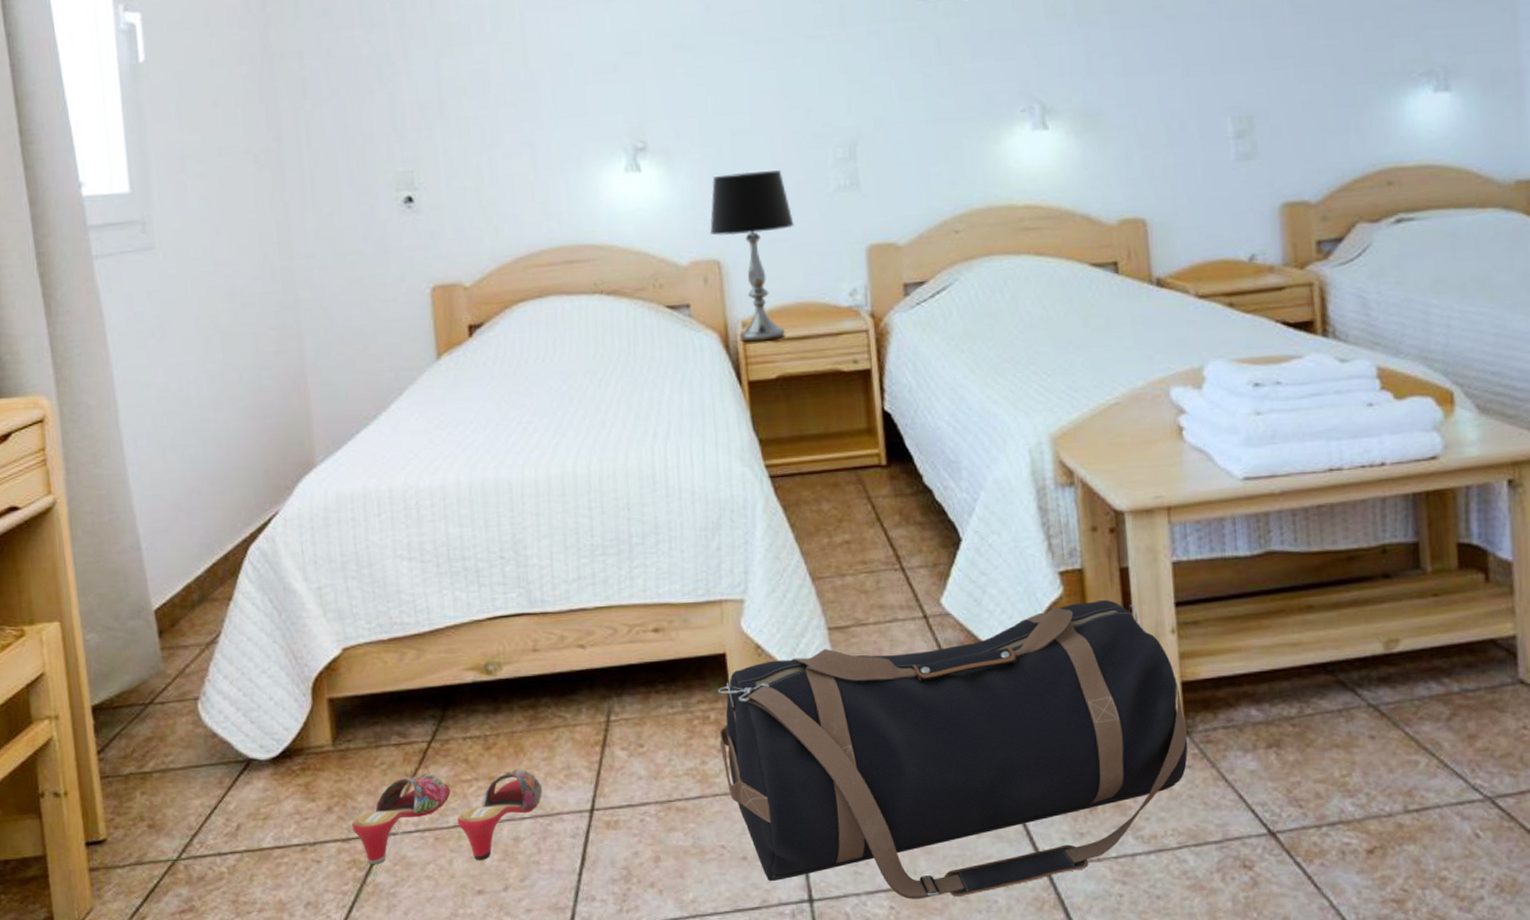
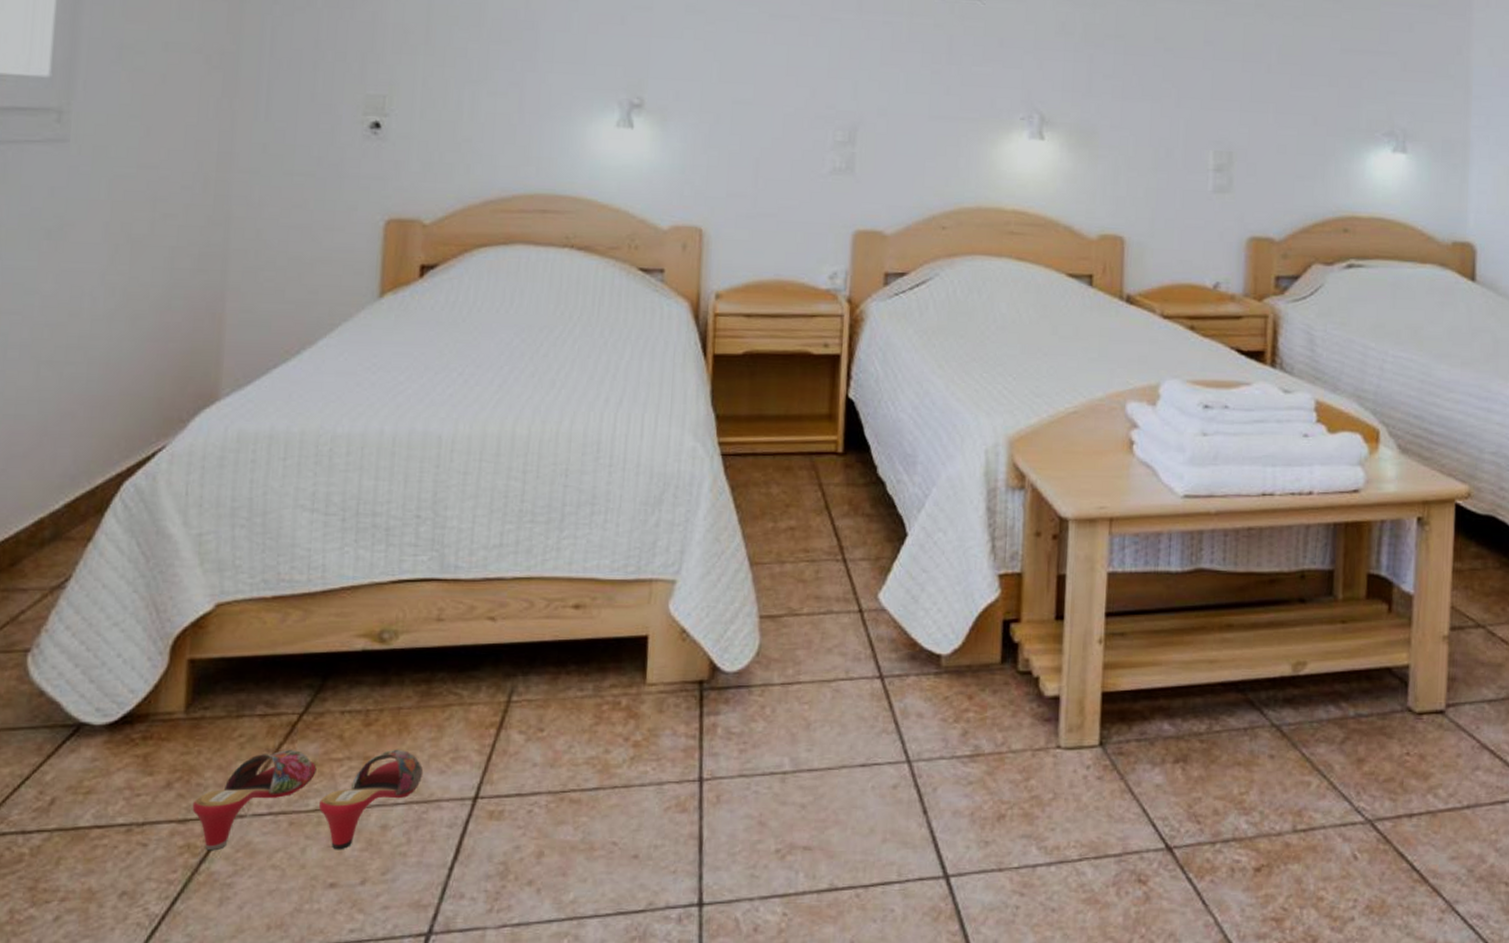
table lamp: present [709,170,794,343] -> none [695,142,784,316]
duffel bag: present [717,599,1188,900] -> none [627,605,1102,906]

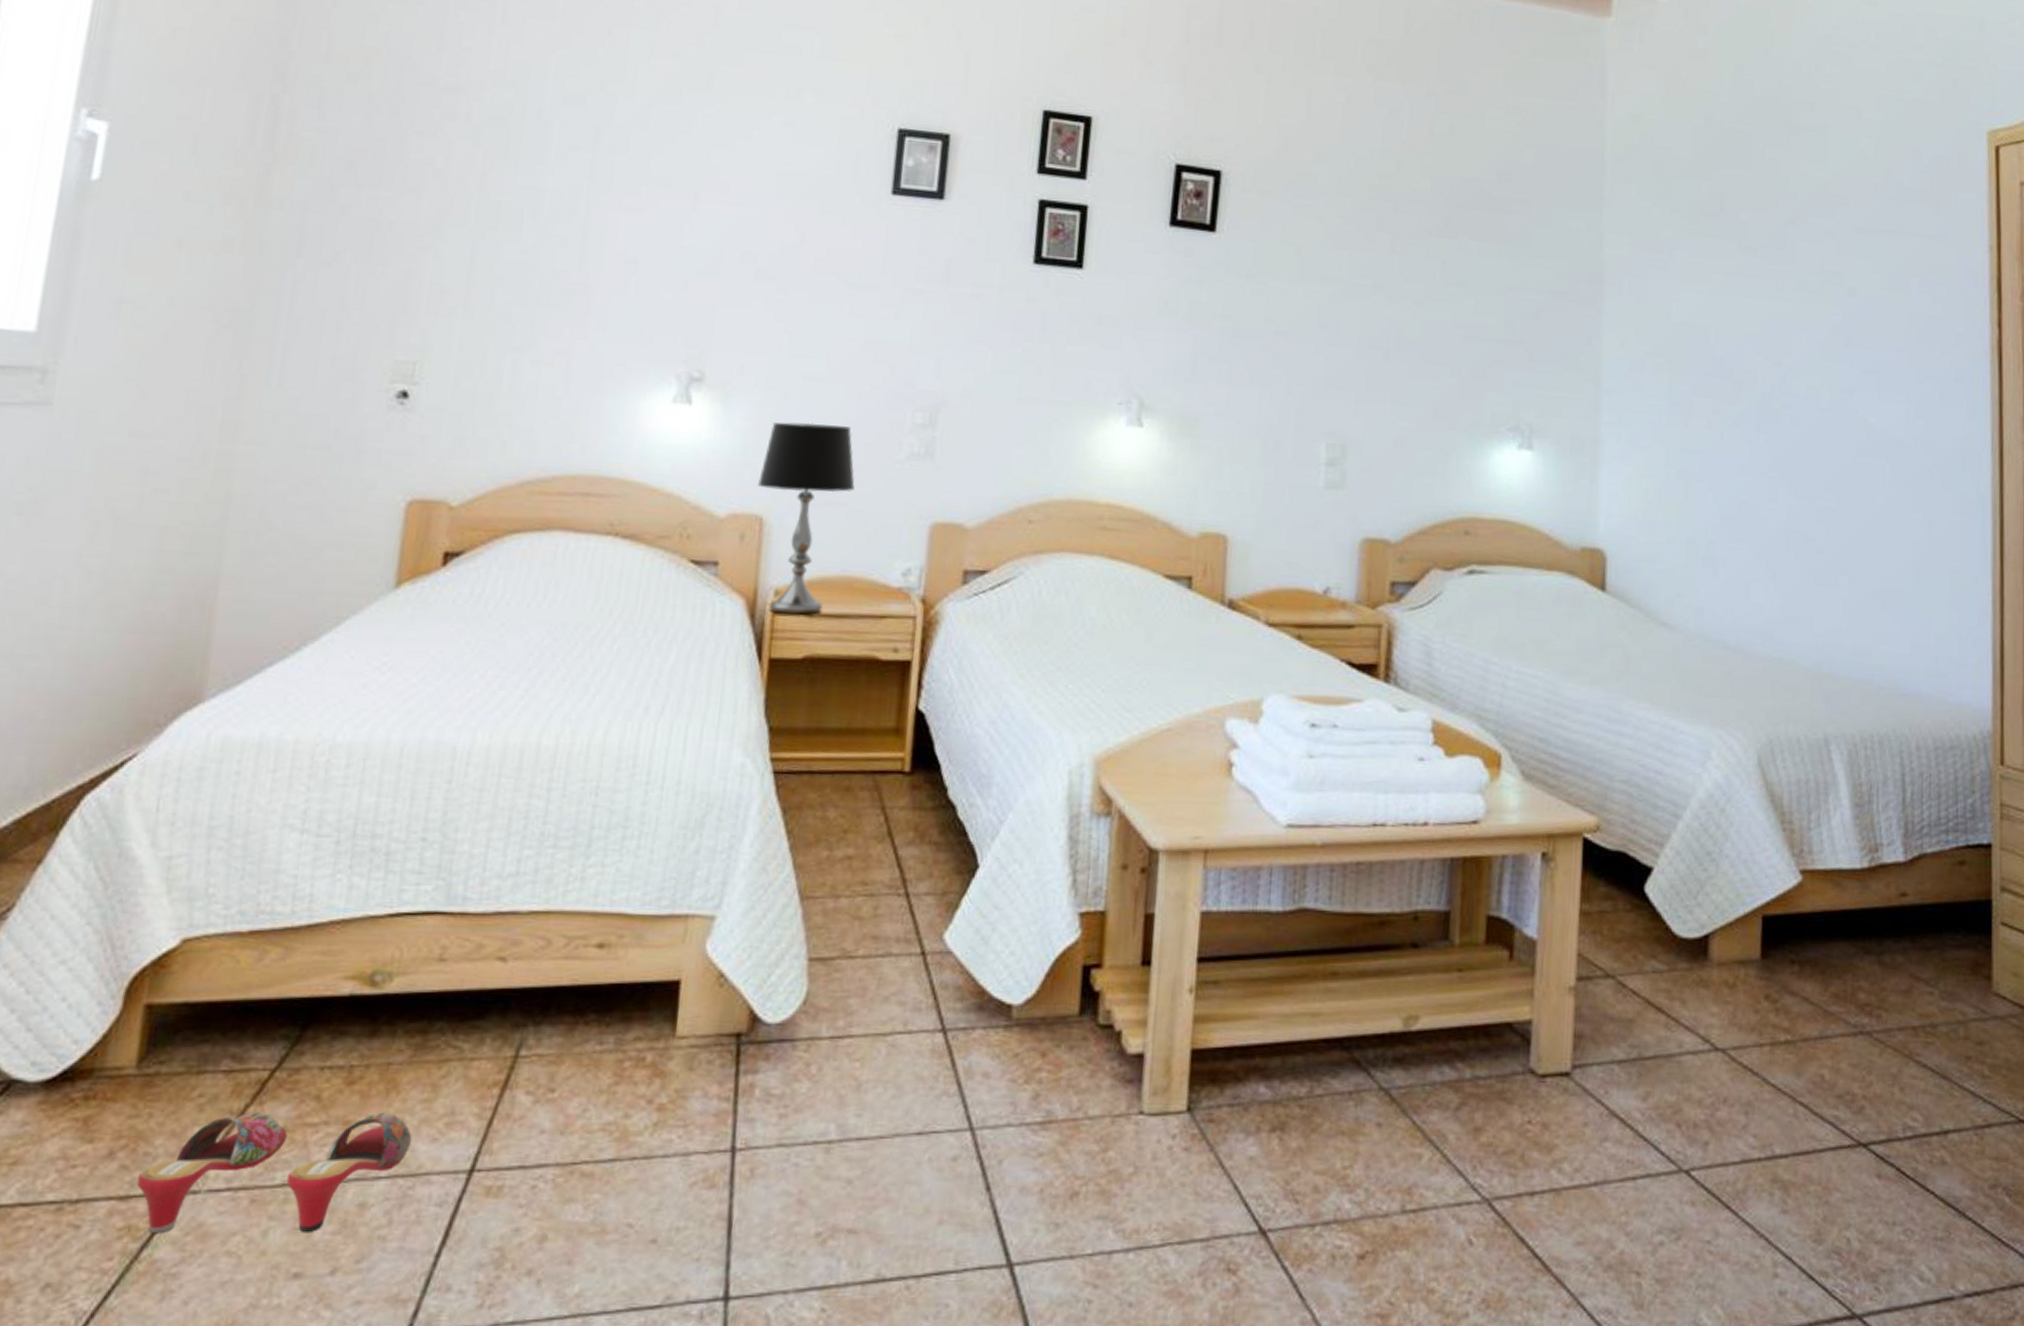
table lamp: none [695,142,784,316] -> present [757,422,855,615]

